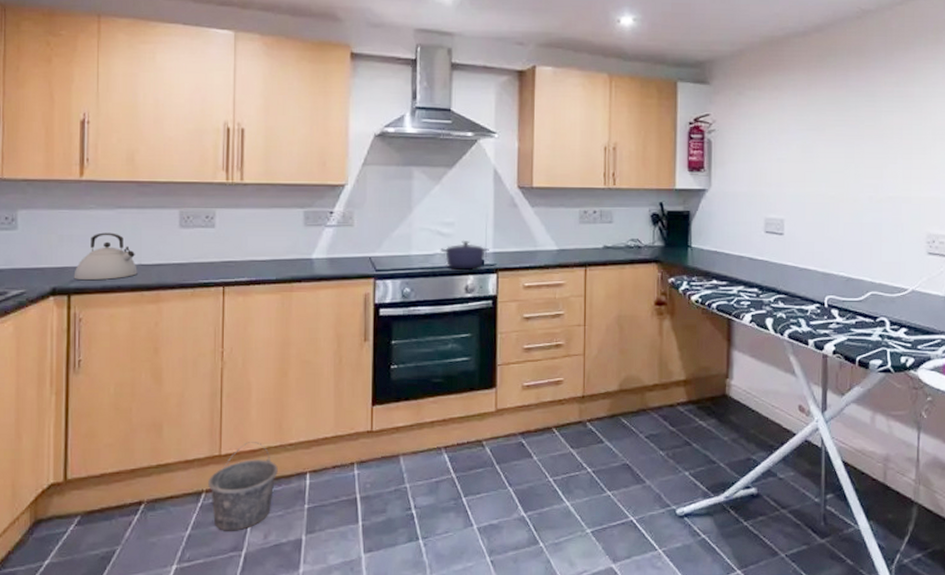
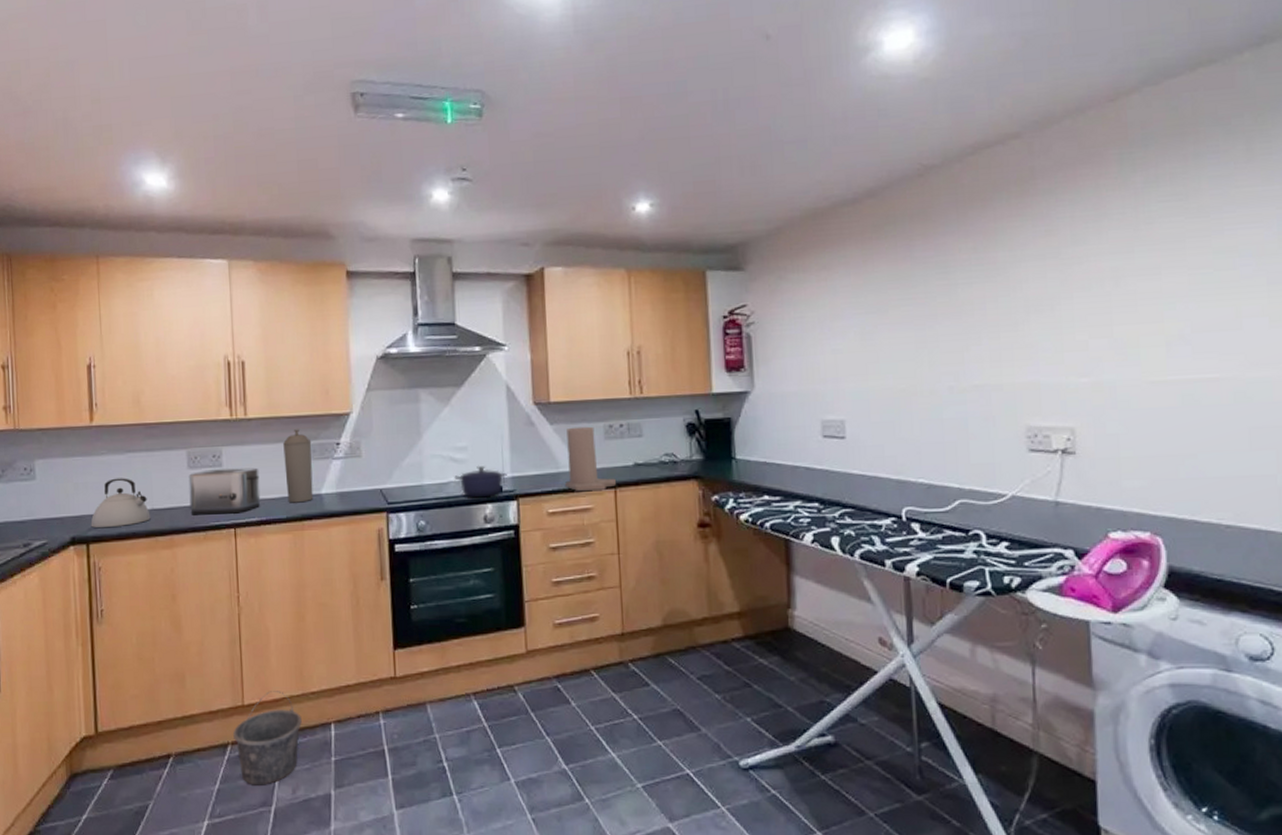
toaster: none [179,230,252,273] -> present [188,467,261,515]
canister: none [277,196,306,266] -> present [283,429,314,503]
paper towel: none [541,211,586,268] -> present [565,426,616,491]

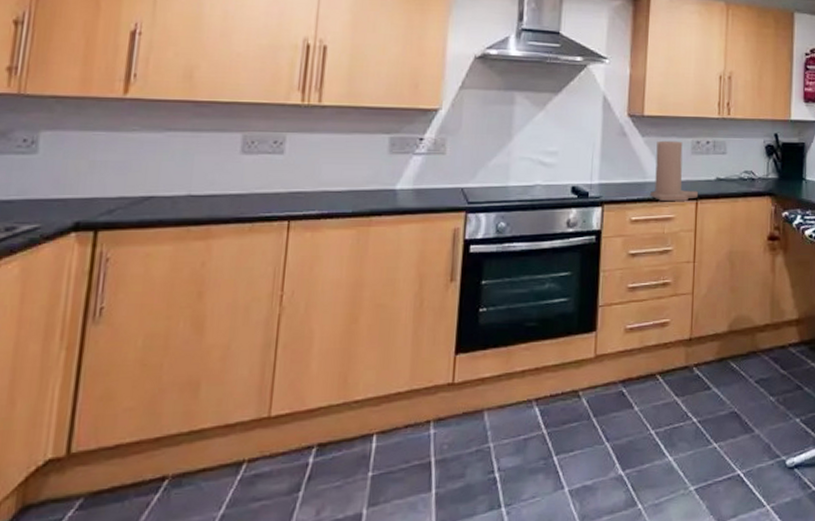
kettle: present [91,478,151,529] -> none [104,158,185,214]
toaster: present [188,467,261,515] -> none [237,156,327,205]
bucket: present [233,691,302,785] -> none [251,400,339,508]
canister: present [283,429,314,503] -> none [356,121,392,197]
cooking pot: present [454,465,507,498] -> none [541,170,595,202]

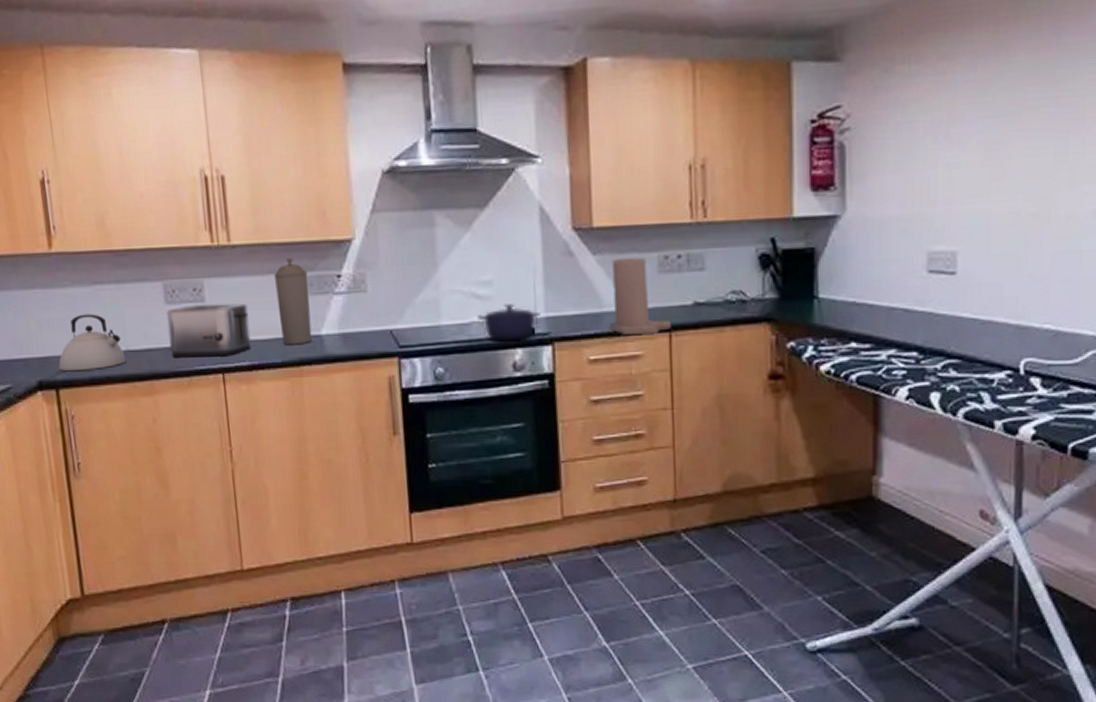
kettle: none [104,158,185,214] -> present [58,314,126,372]
toaster: none [237,156,327,205] -> present [166,303,252,358]
canister: none [356,121,392,197] -> present [274,258,313,345]
cooking pot: none [541,170,595,202] -> present [477,302,540,342]

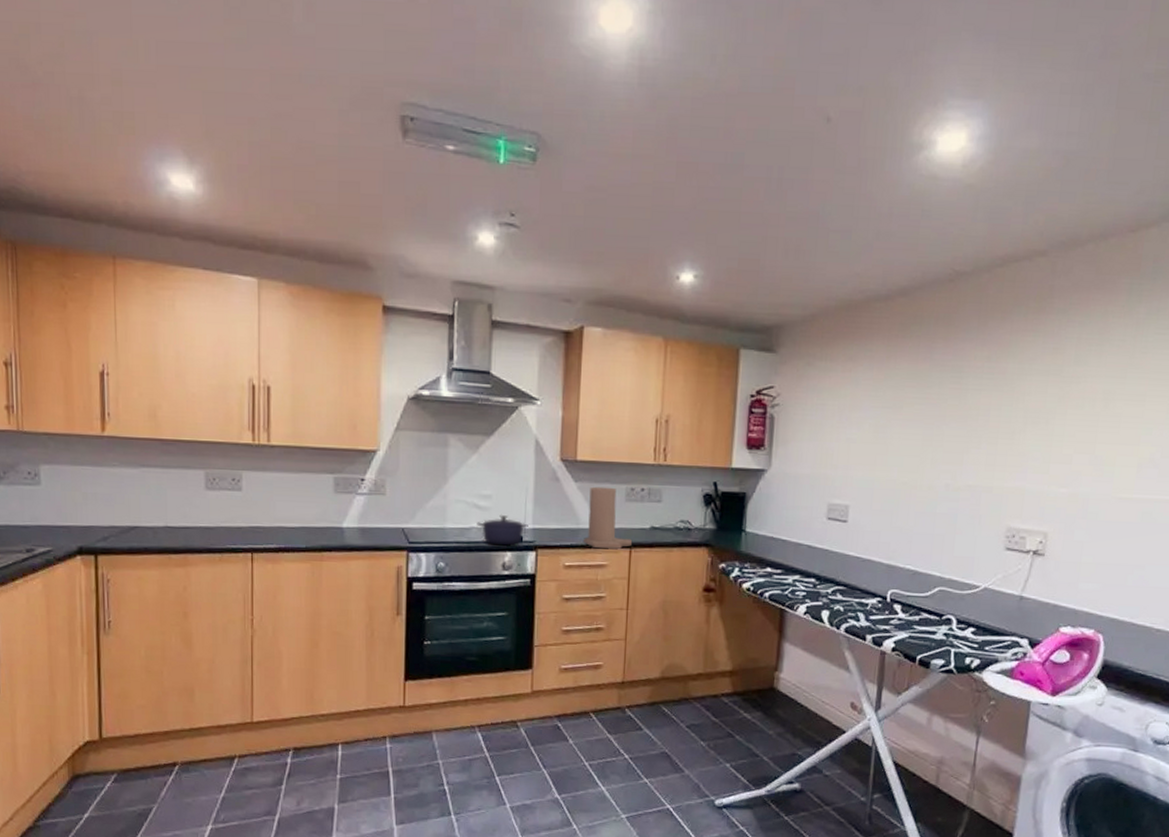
kettle: present [58,314,126,372] -> none [100,491,164,541]
toaster: present [166,303,252,358] -> none [205,492,280,539]
canister: present [274,258,313,345] -> none [306,461,336,534]

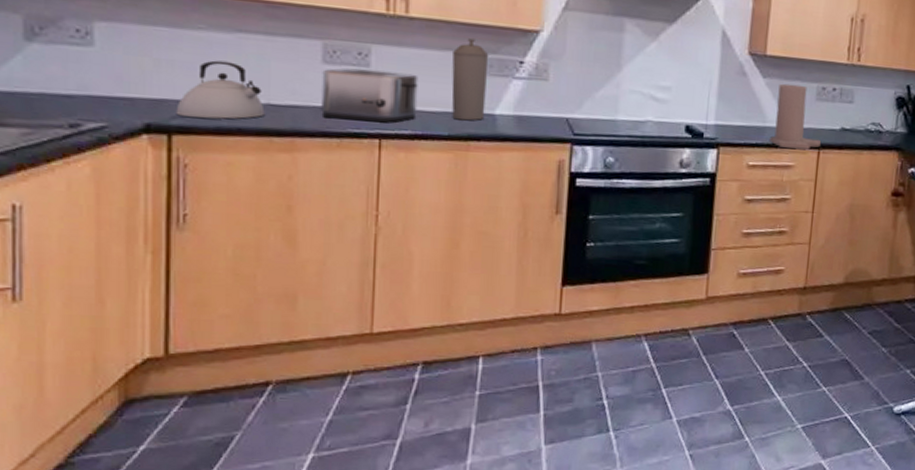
kettle: none [100,491,164,541] -> present [176,60,265,120]
toaster: none [205,492,280,539] -> present [321,68,418,123]
canister: none [306,461,336,534] -> present [451,38,489,121]
cooking pot: present [476,514,528,546] -> none [652,107,711,142]

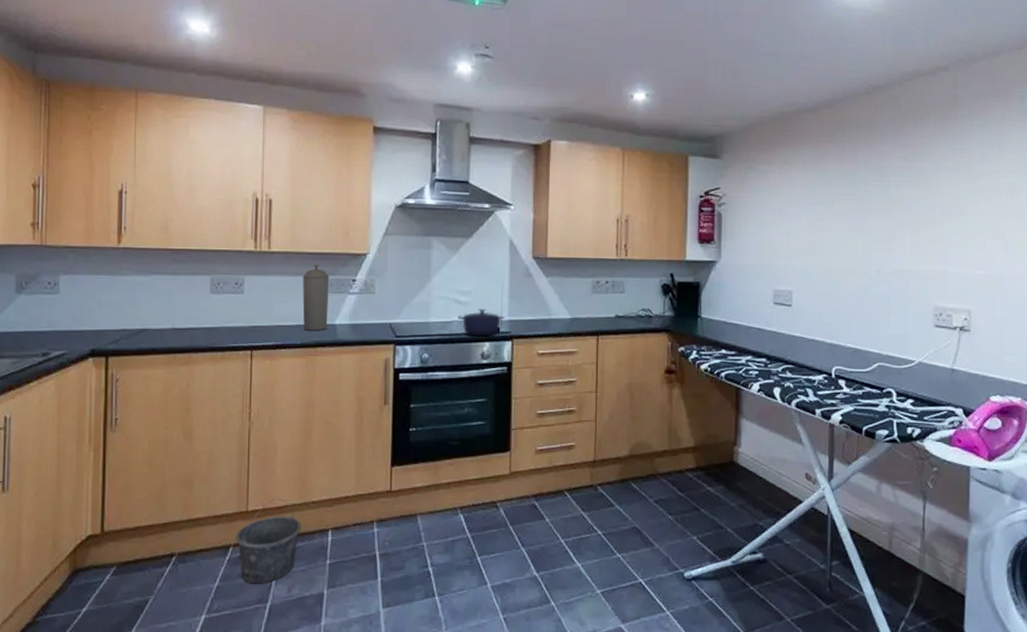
kettle: present [176,60,265,120] -> none [111,297,171,343]
toaster: present [321,68,418,123] -> none [210,295,278,337]
bucket: none [356,320,444,418] -> present [236,499,301,584]
cooking pot: none [652,107,711,142] -> present [457,308,505,337]
paper towel: present [770,83,821,149] -> none [555,280,598,336]

